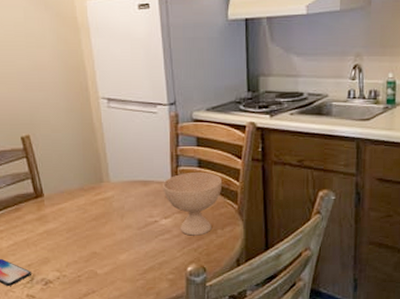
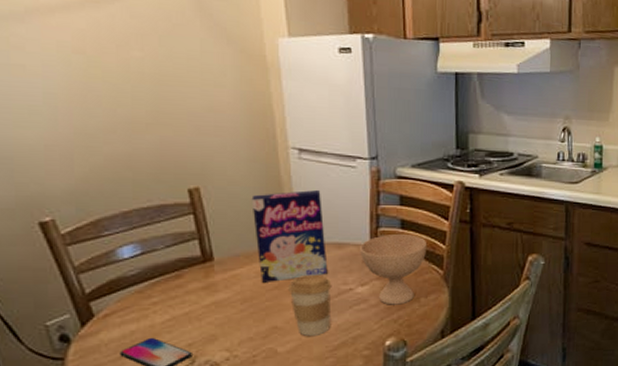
cereal box: none [71,135,136,215] -> present [251,190,328,282]
coffee cup: none [104,208,140,261] -> present [288,274,332,336]

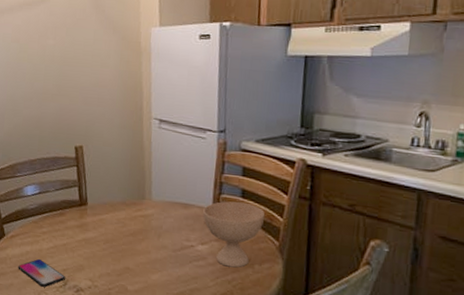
cereal box: present [251,190,328,282] -> none [119,155,175,230]
coffee cup: present [288,274,332,336] -> none [141,227,177,282]

